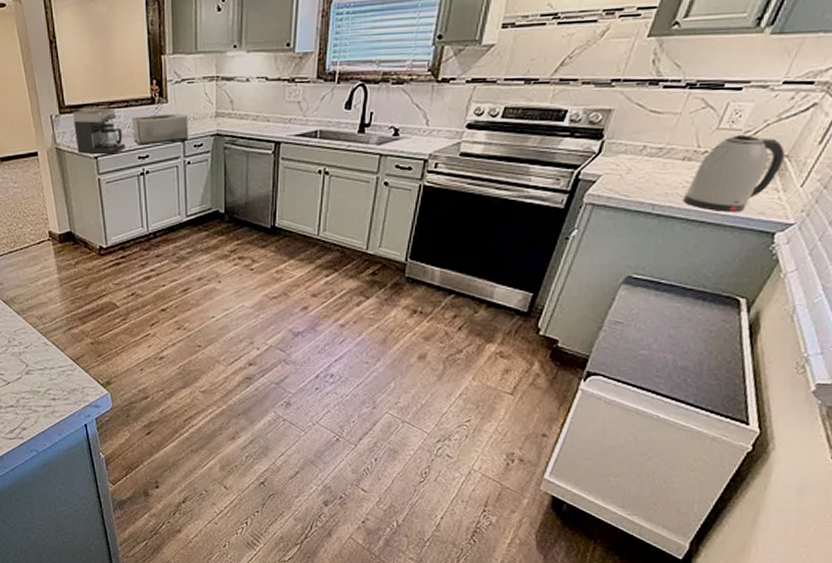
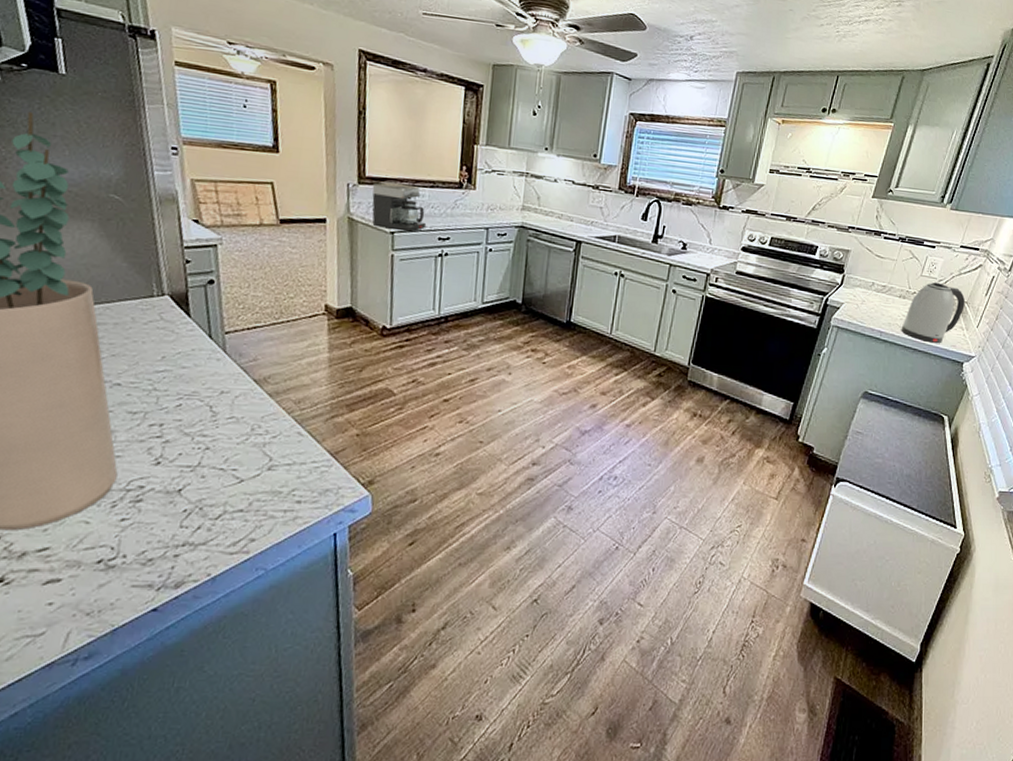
toaster: present [131,113,189,145] -> none [435,198,495,229]

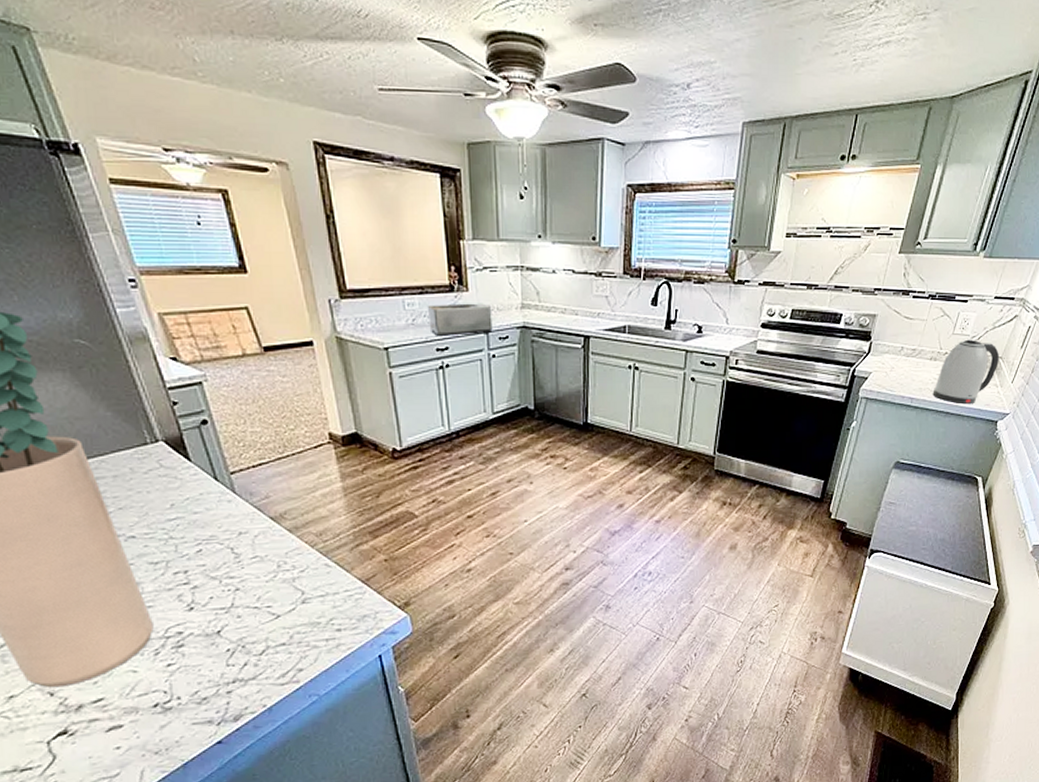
coffee maker: present [372,182,427,232] -> none [356,293,422,346]
toaster: none [435,198,495,229] -> present [427,303,493,336]

